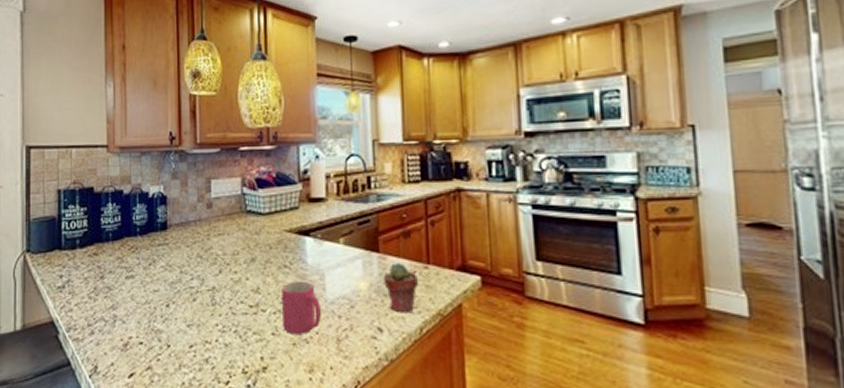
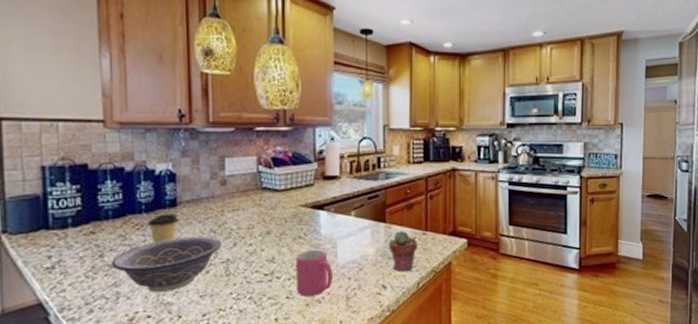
decorative bowl: none [110,261,208,319] -> present [112,236,222,293]
coffee cup: none [141,237,170,267] -> present [147,214,180,243]

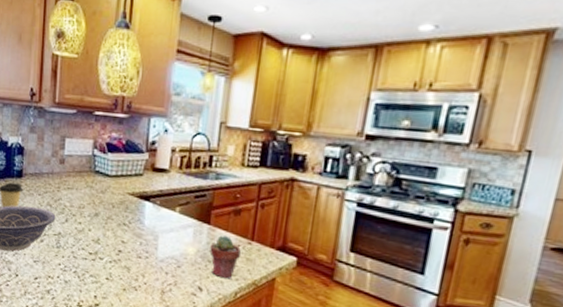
mug: present [296,249,334,296] -> none [116,238,152,283]

